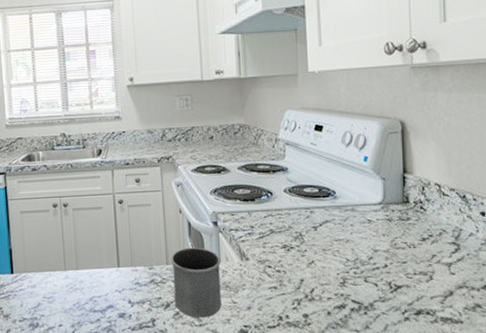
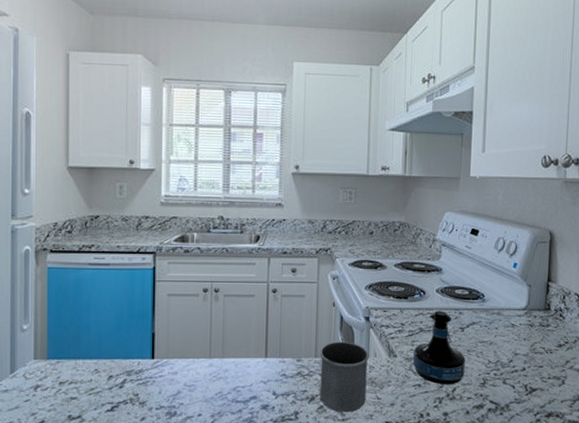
tequila bottle: none [266,210,322,286] -> present [413,310,465,385]

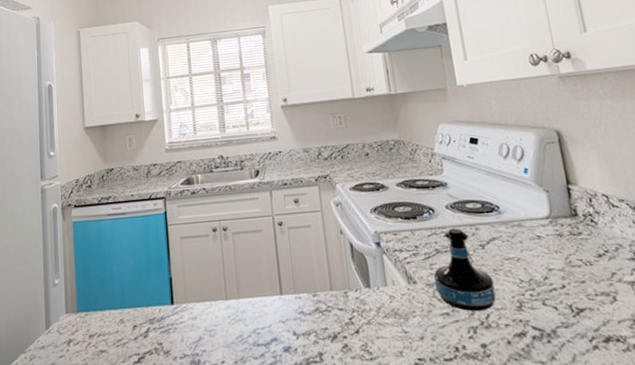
mug: present [320,341,369,413] -> none [335,270,392,351]

